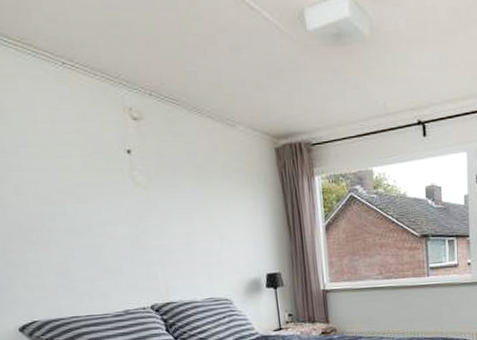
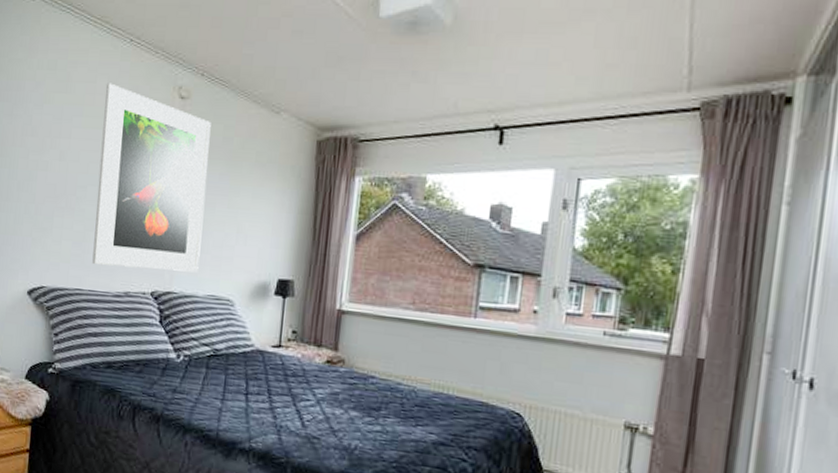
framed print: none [47,109,192,291] -> present [92,83,211,273]

